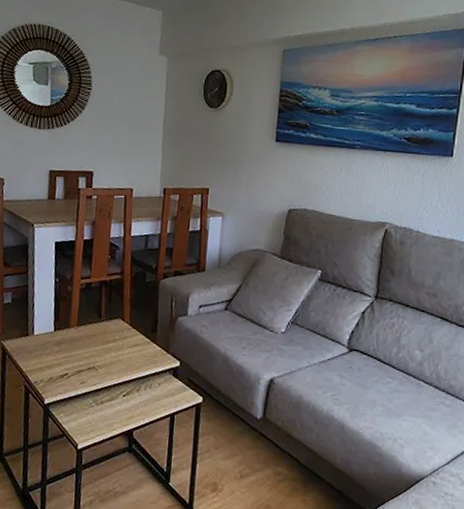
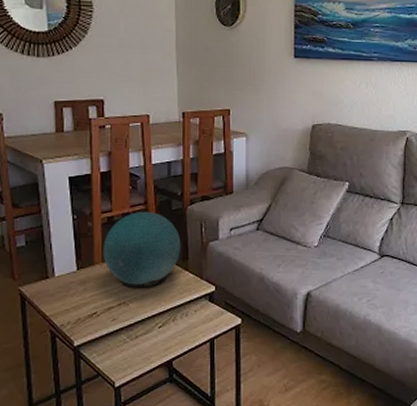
decorative orb: none [78,280,152,356] -> present [103,211,181,289]

